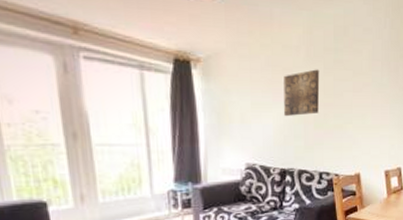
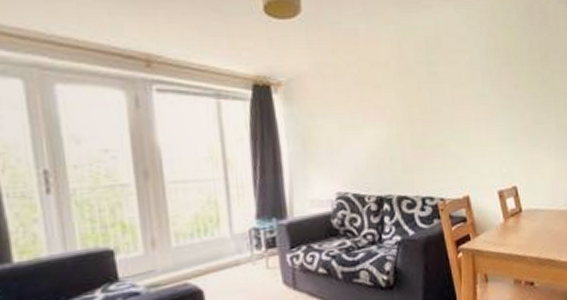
wall art: present [284,69,320,117] -> none [373,84,416,138]

